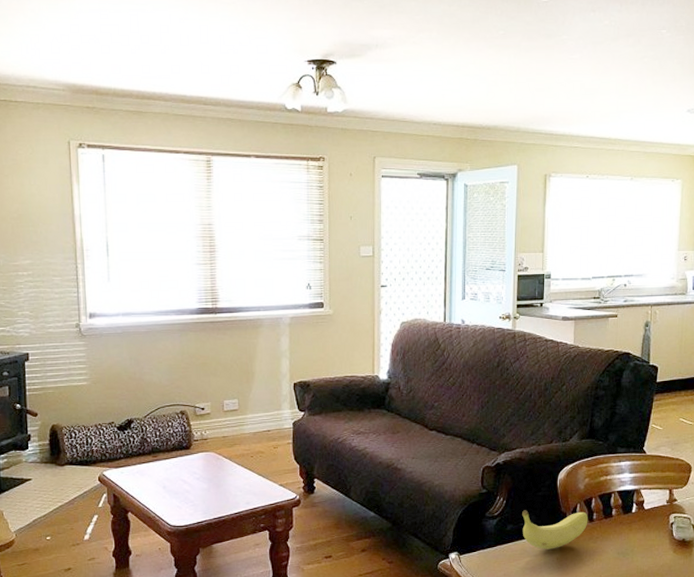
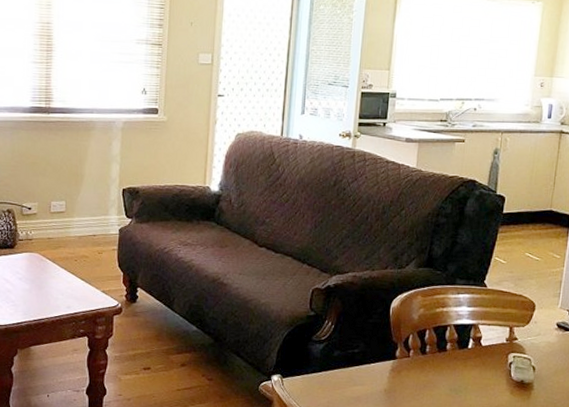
fruit: present [522,510,588,550] -> none [349,337,421,380]

